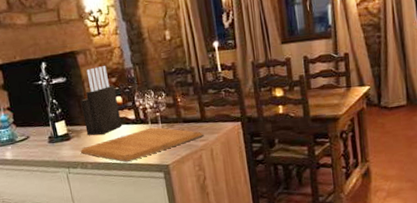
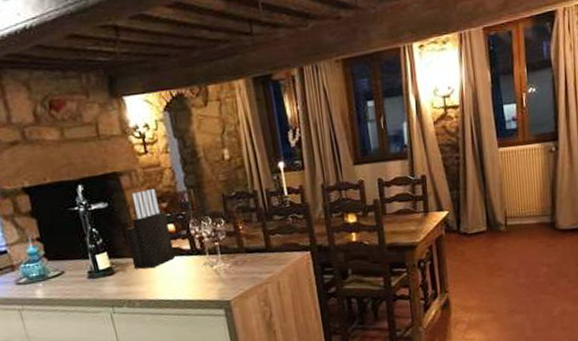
chopping board: present [80,127,205,163] -> none [126,258,270,300]

